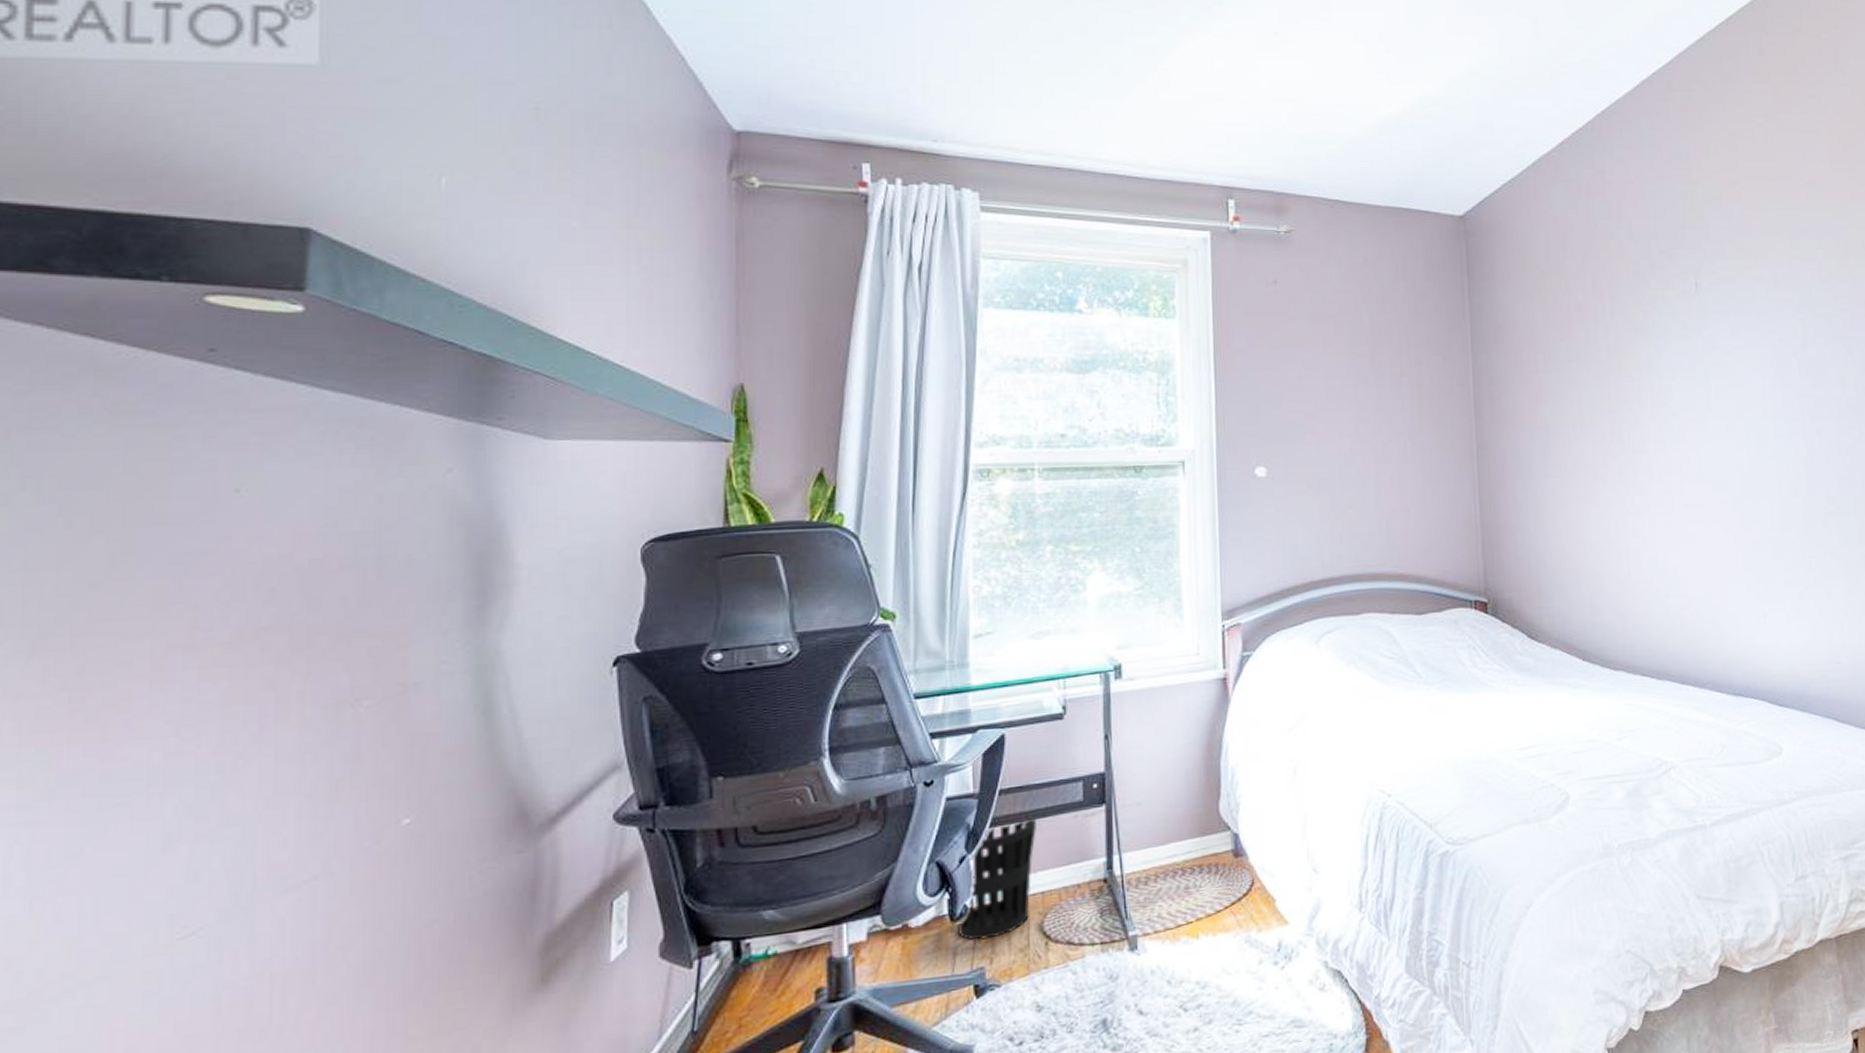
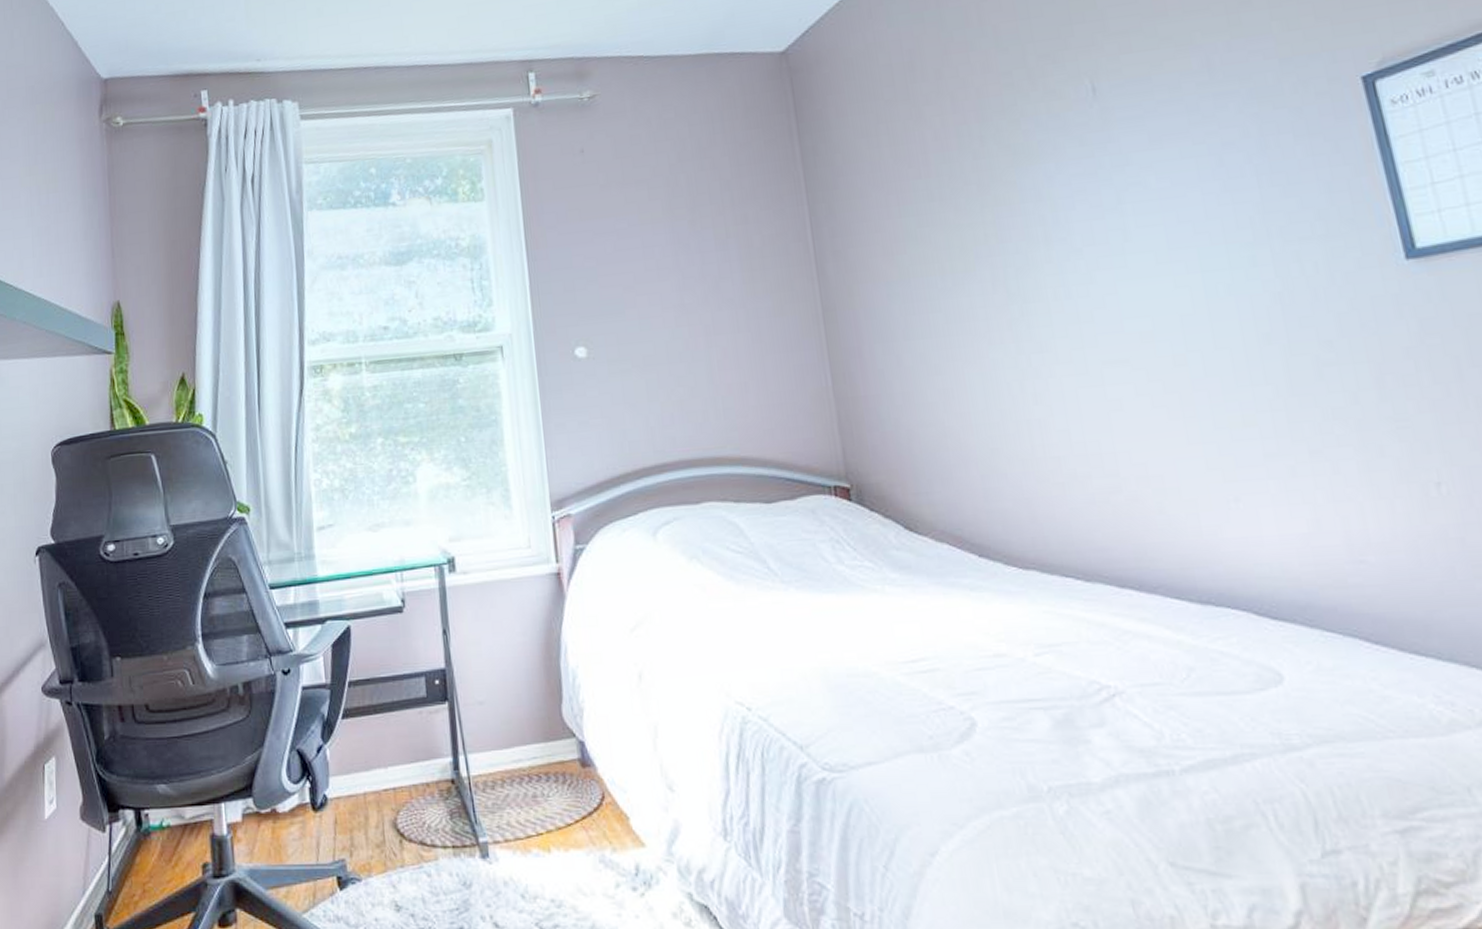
wastebasket: present [957,818,1036,941] -> none [318,712,385,831]

